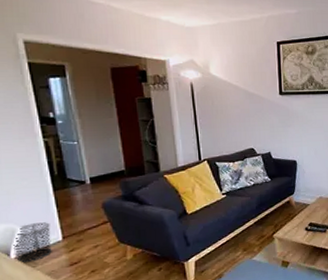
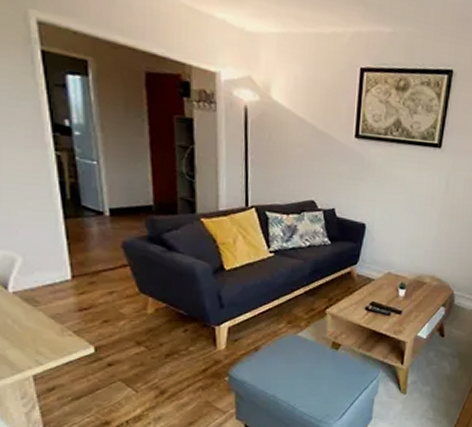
waste bin: present [13,222,52,263] -> none [12,254,58,300]

